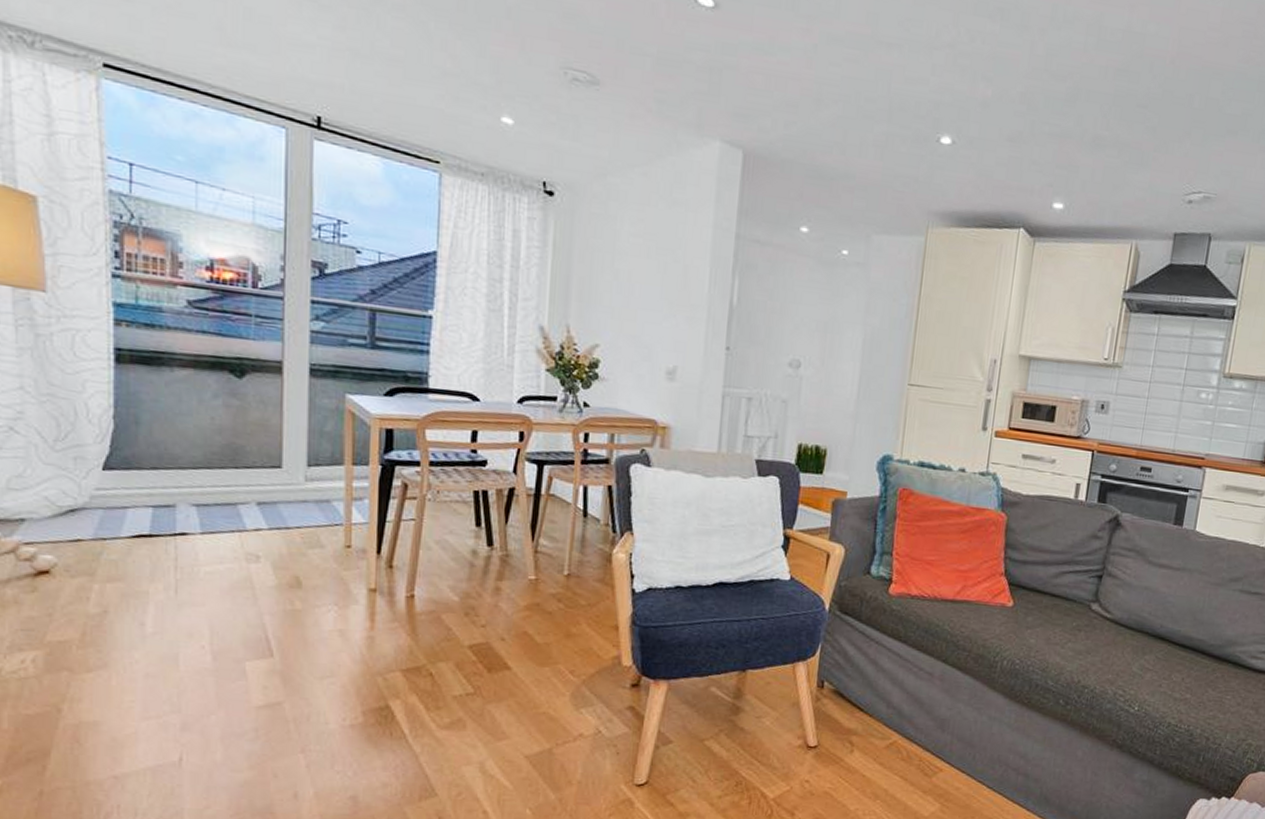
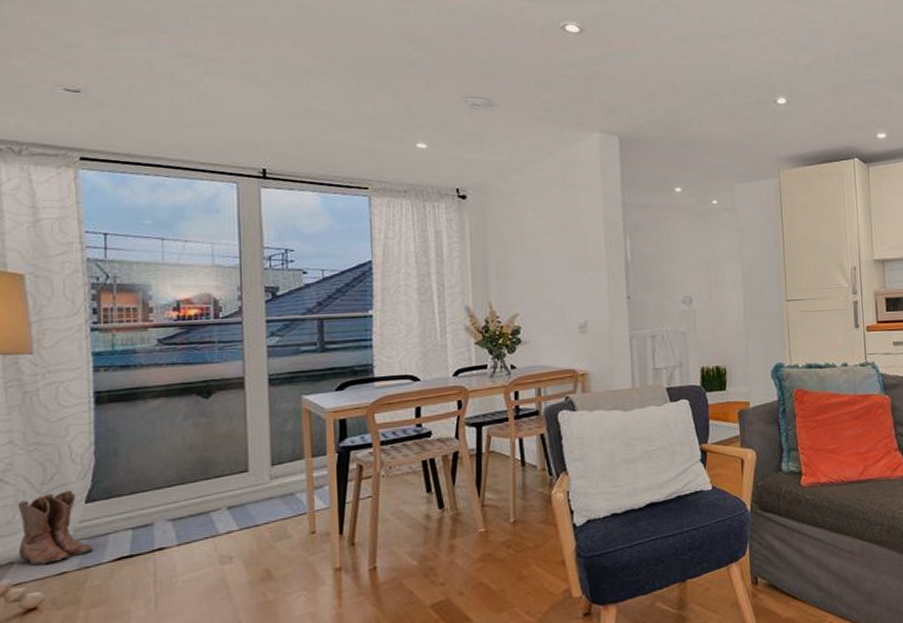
boots: none [29,452,110,528] -> present [17,490,93,566]

